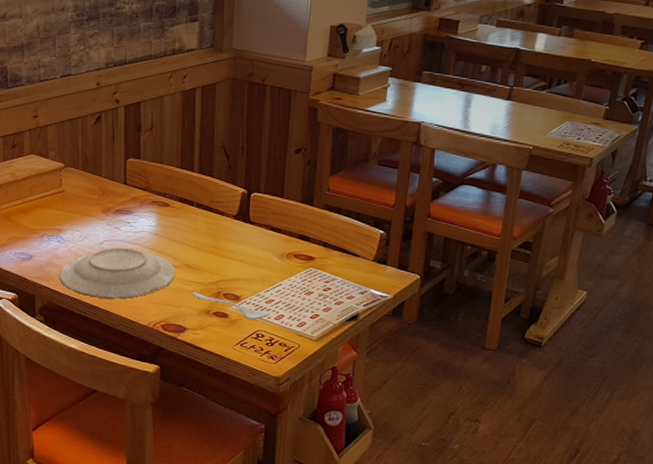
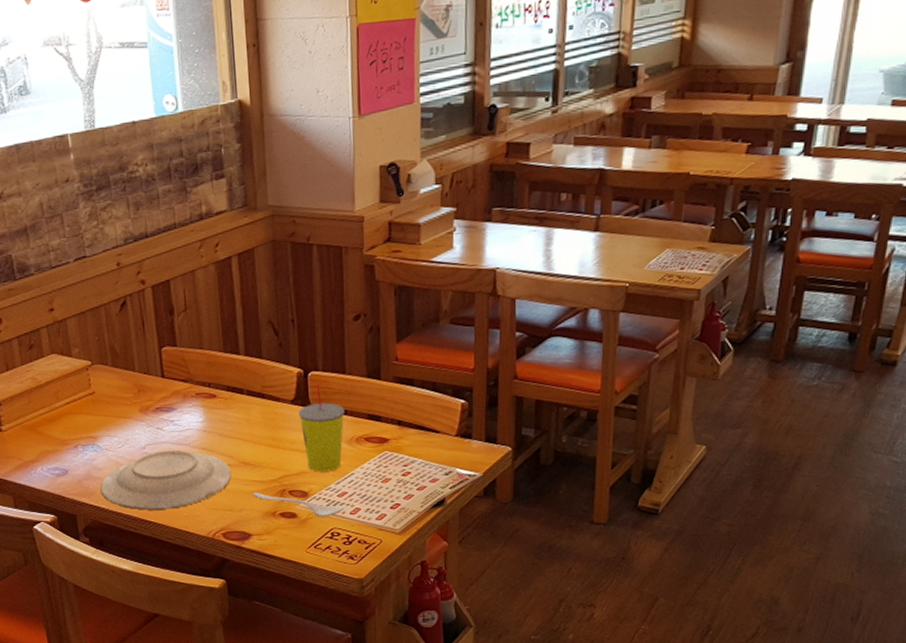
straw: none [239,204,279,281] -> present [298,384,345,472]

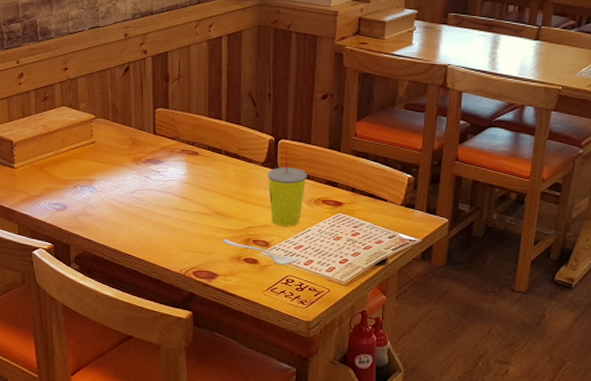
plate: present [100,449,232,510] -> none [92,196,206,247]

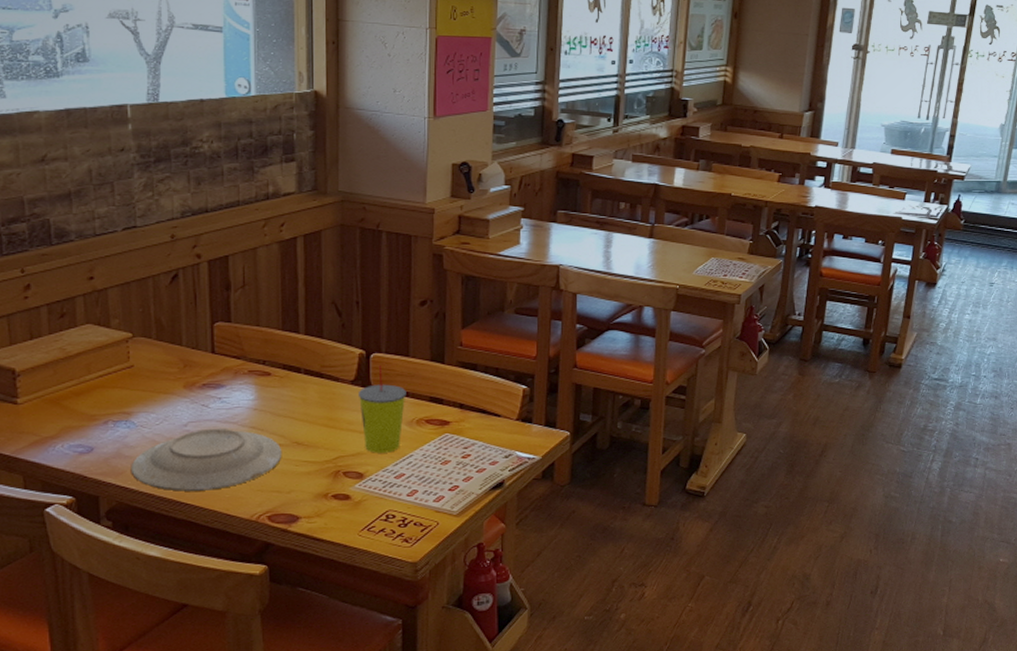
plate: none [92,196,206,247] -> present [130,428,282,491]
spoon: present [222,239,300,265] -> none [304,473,402,499]

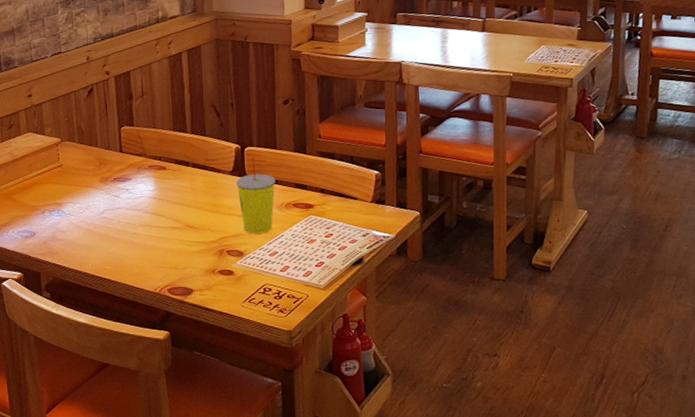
plate: present [130,428,282,491] -> none [62,214,178,268]

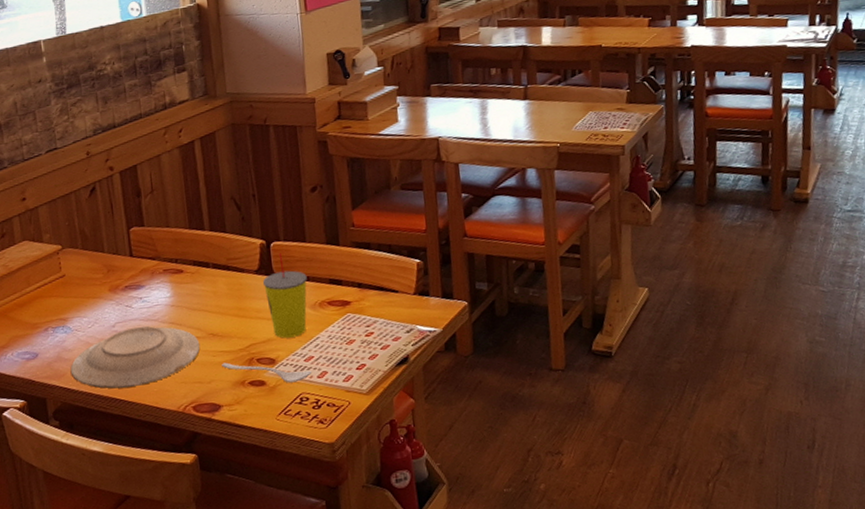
plate: none [62,214,178,268] -> present [70,326,201,389]
spoon: none [195,252,276,274] -> present [222,362,313,383]

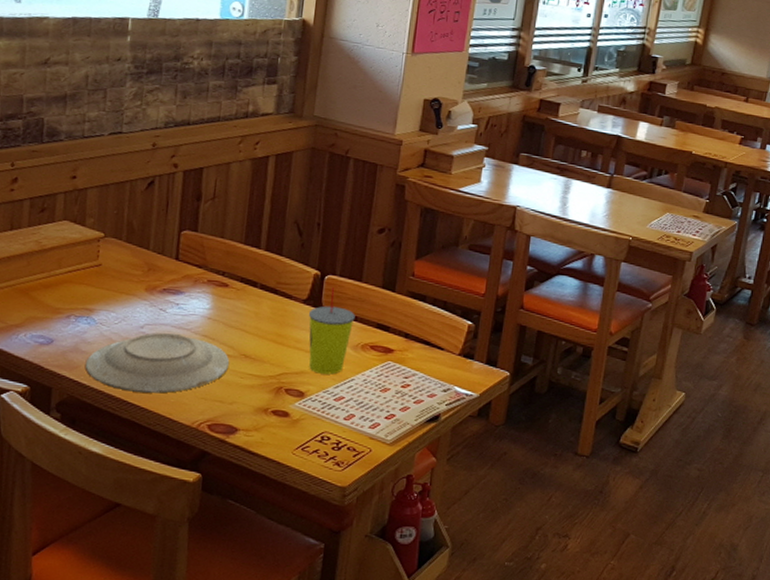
spoon: present [222,362,313,383] -> none [248,386,340,420]

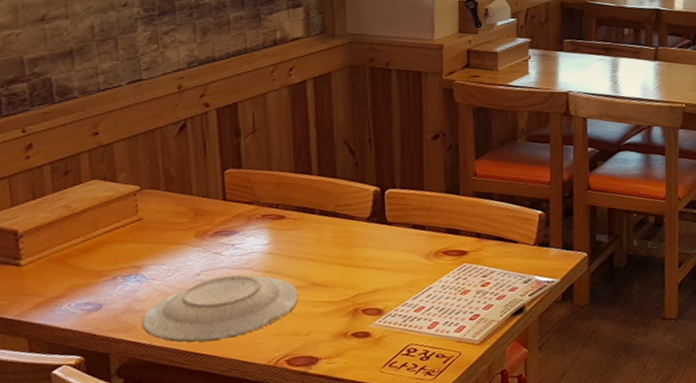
straw: present [308,287,355,375] -> none [374,201,423,288]

